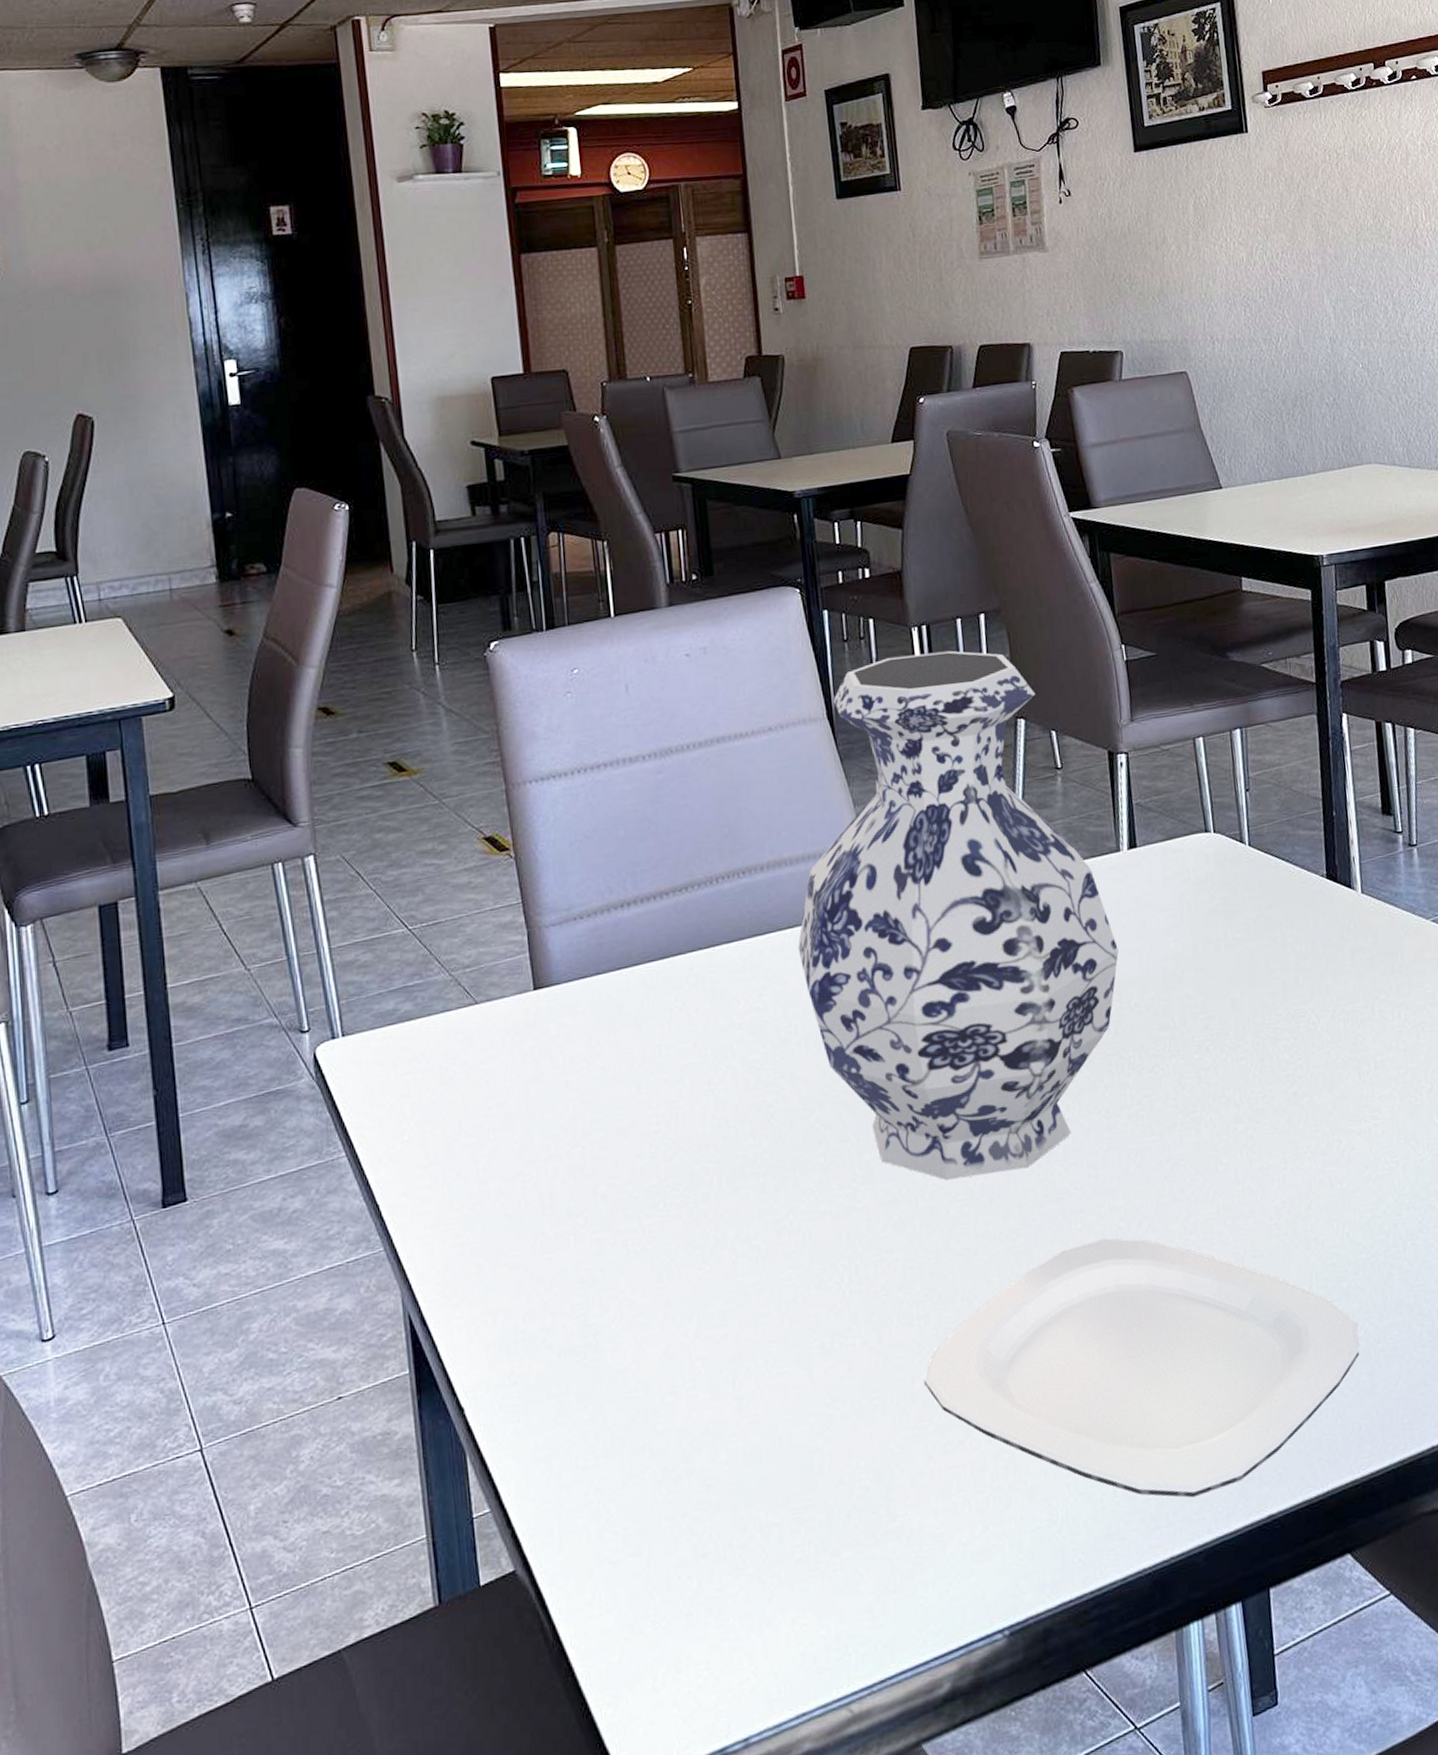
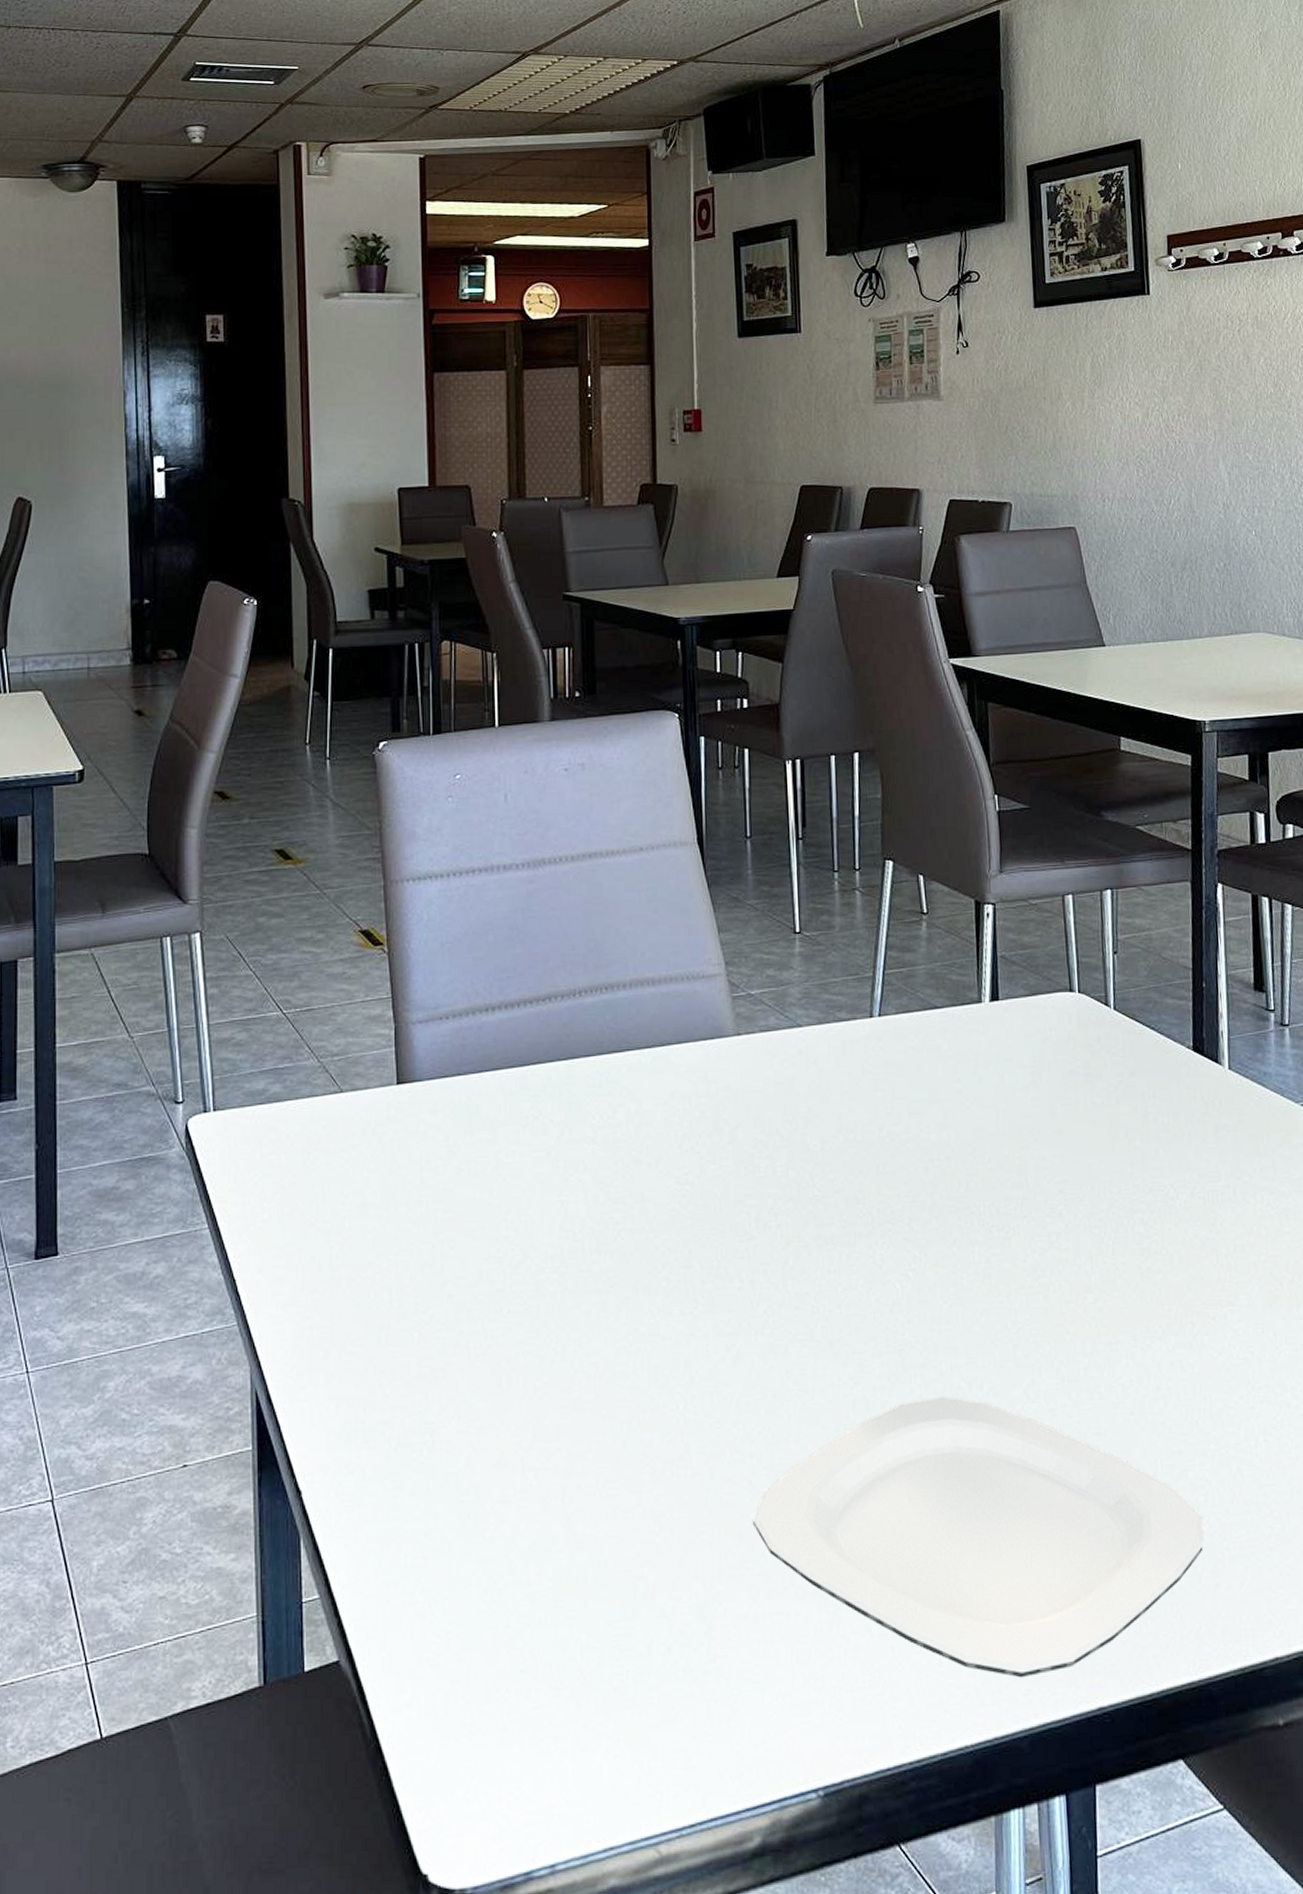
vase: present [798,650,1119,1181] -> none [655,786,975,1319]

